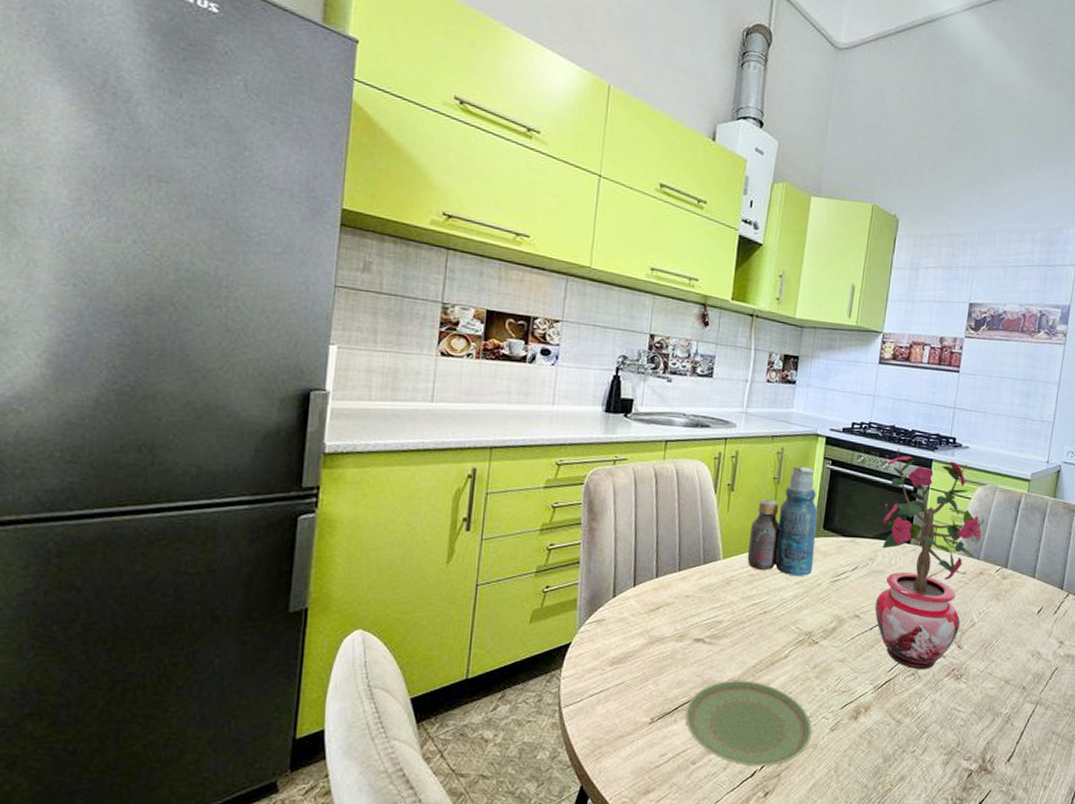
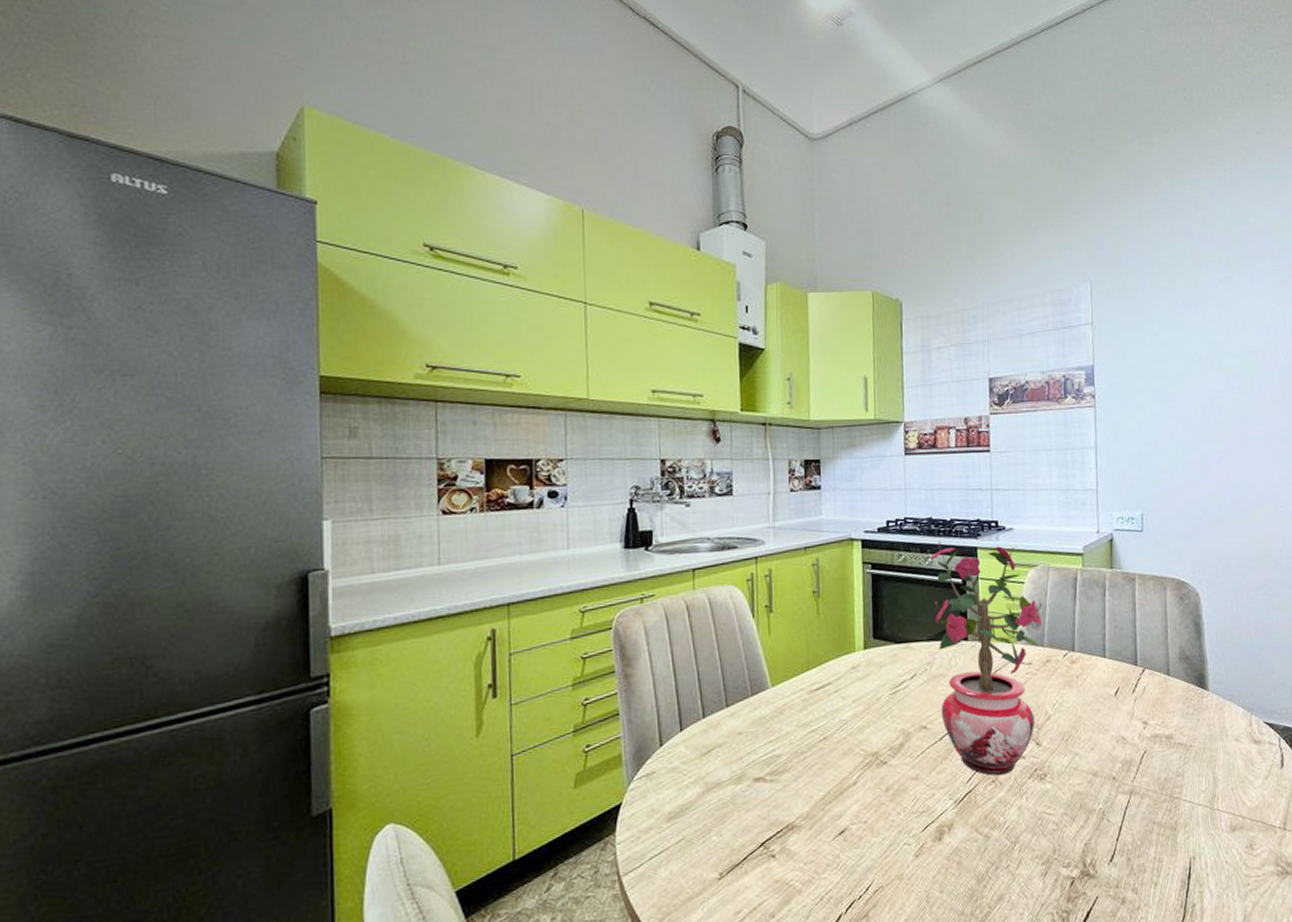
plate: present [685,680,813,767] -> none [755,815,896,911]
bottle: present [747,465,819,576] -> none [796,574,869,694]

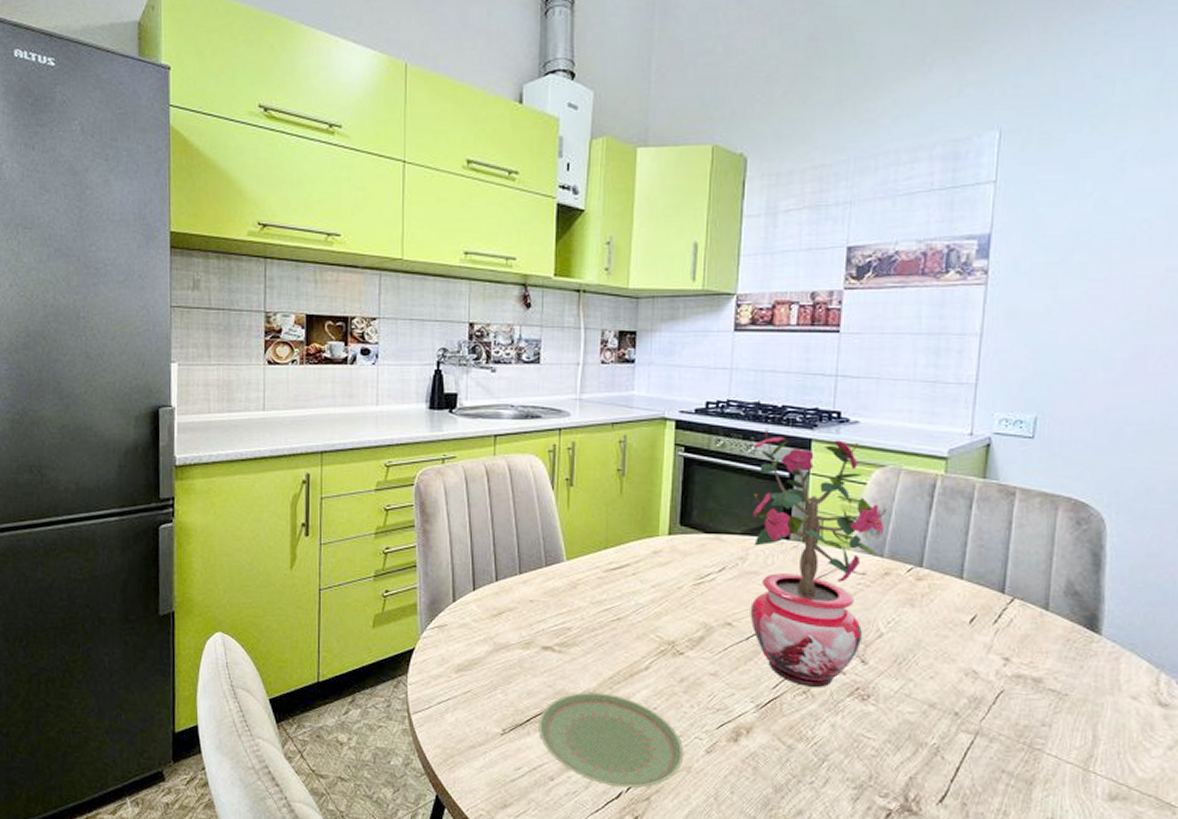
plate: none [755,815,896,911] -> present [538,692,684,788]

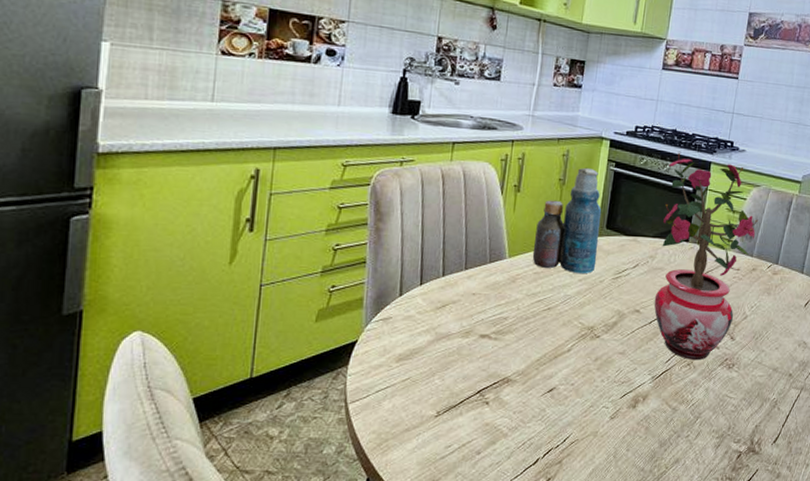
plate: present [538,692,684,788] -> none [470,373,593,455]
bottle: none [593,454,673,578] -> present [532,167,602,273]

